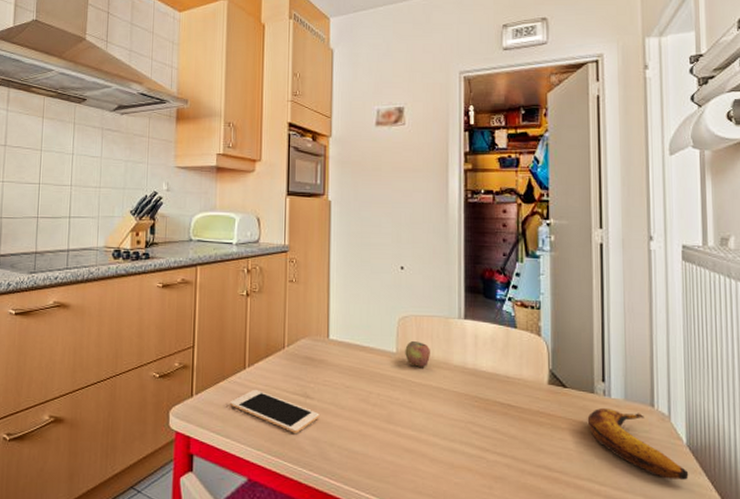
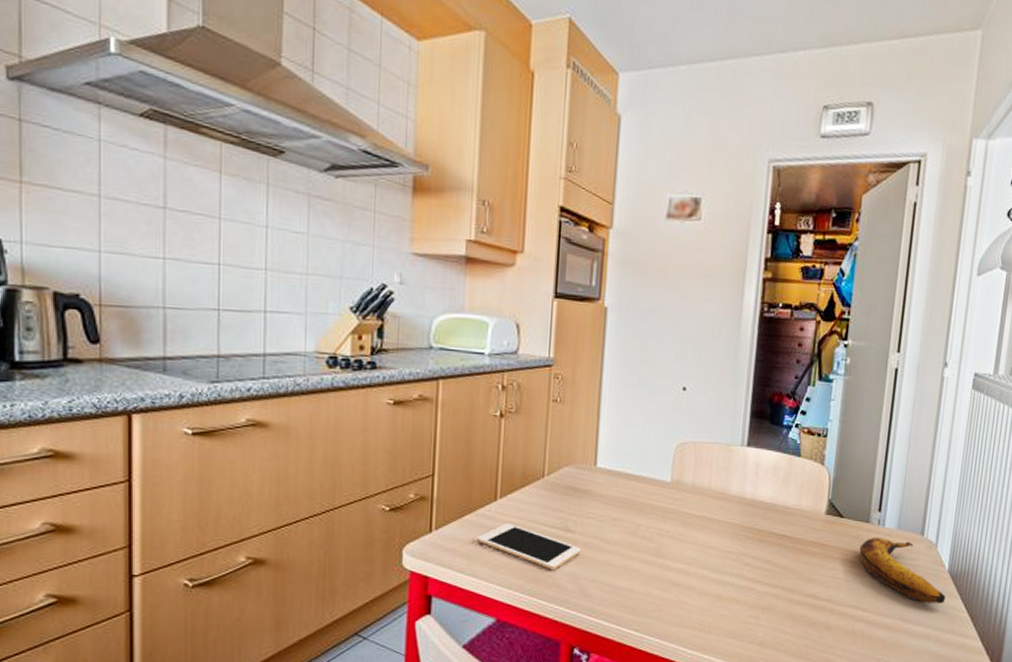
apple: present [405,340,430,367] -> none [680,469,708,498]

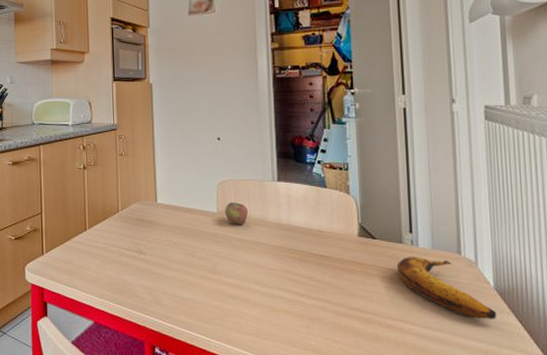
cell phone: present [476,522,581,570] -> none [74,247,152,283]
apple: none [680,469,708,498] -> present [225,201,248,224]

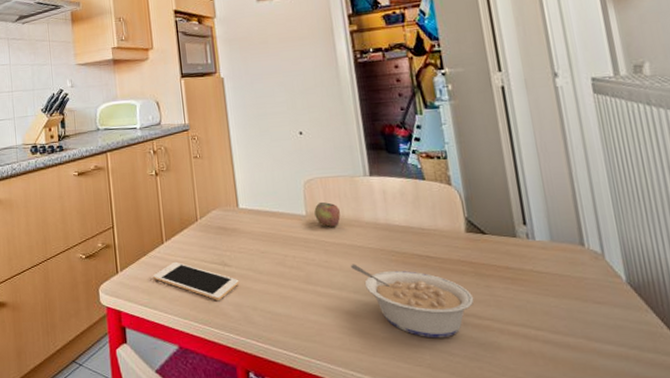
cell phone: none [74,247,152,283] -> present [152,261,239,300]
legume: none [253,258,359,327] -> present [351,264,474,339]
banana: present [396,256,497,319] -> none [512,251,634,319]

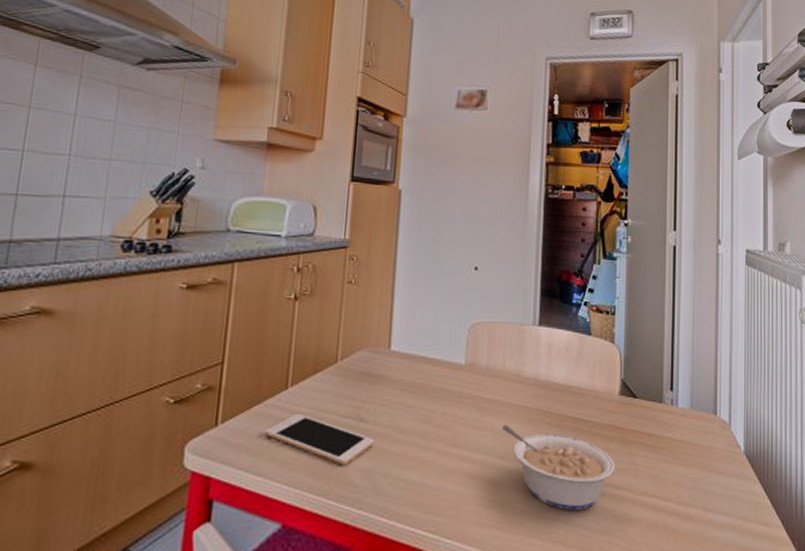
apple: present [314,201,341,227] -> none [474,350,502,380]

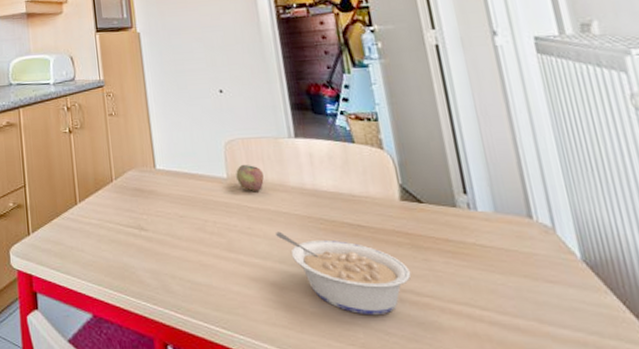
cell phone: present [264,413,374,465] -> none [65,224,157,266]
apple: none [474,350,502,380] -> present [236,164,264,191]

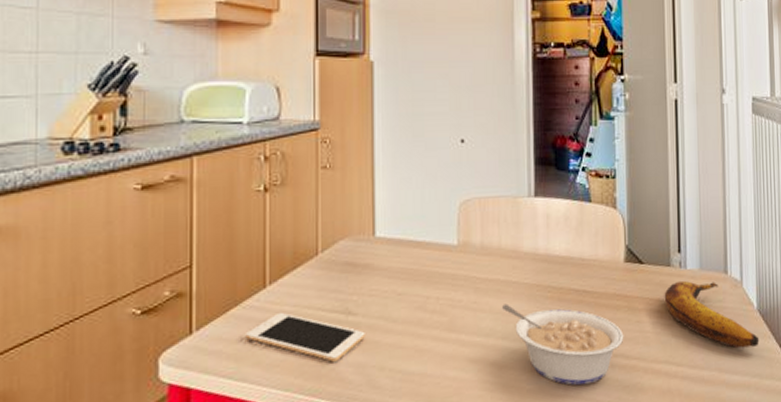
cell phone: none [65,224,157,266] -> present [244,312,365,362]
apple: present [236,164,264,191] -> none [468,228,497,260]
banana: none [452,222,592,300] -> present [664,280,759,349]

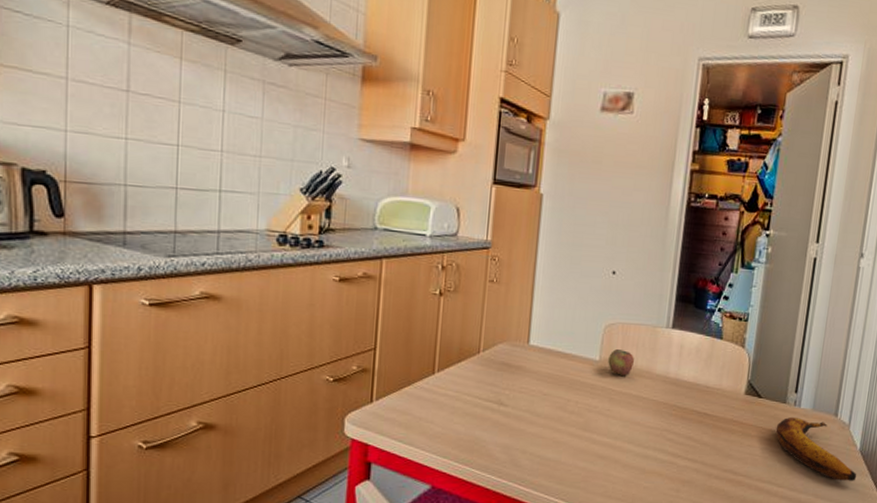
cell phone: present [244,312,365,362] -> none [414,395,513,441]
apple: none [468,228,497,260] -> present [608,348,634,376]
legume: present [502,303,624,386] -> none [631,414,735,490]

